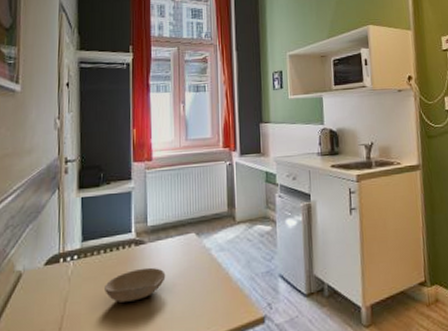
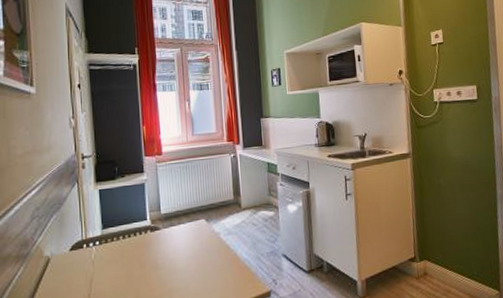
bowl: present [105,267,166,303] -> none [125,250,180,282]

